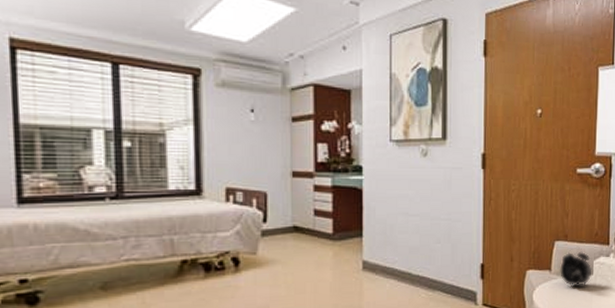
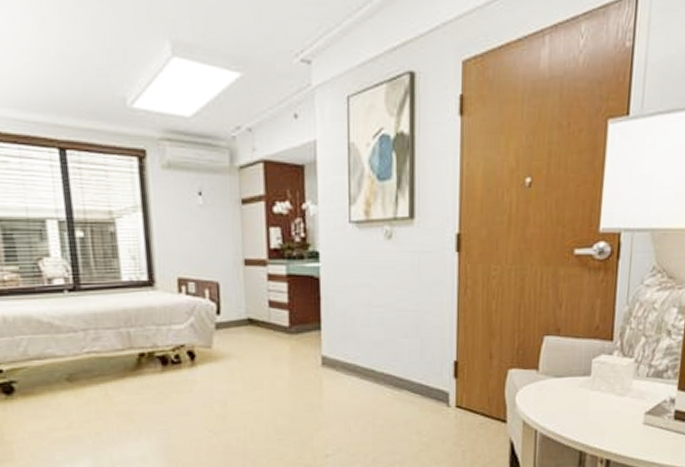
alarm clock: present [560,247,592,287] -> none [549,343,590,389]

